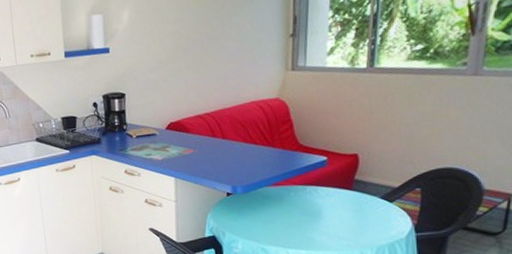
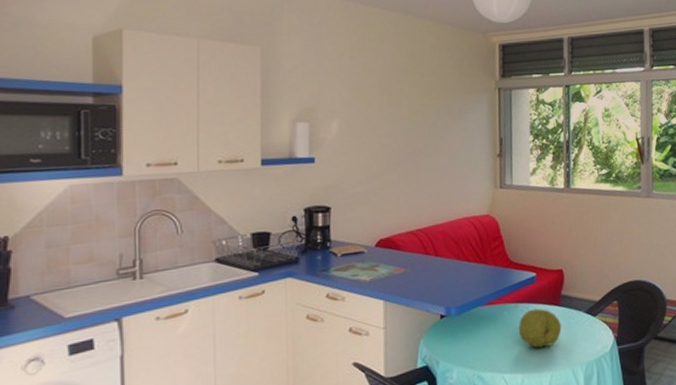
fruit: none [304,191,353,229] -> present [518,308,562,348]

